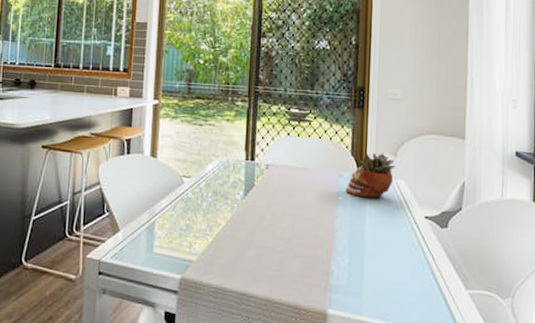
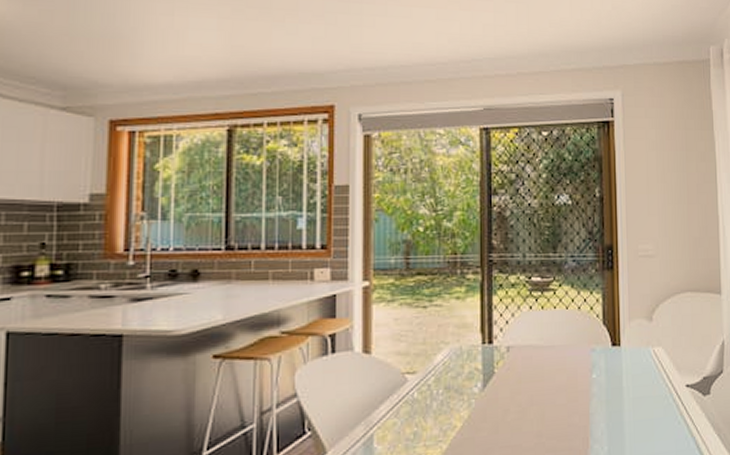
succulent planter: present [346,152,395,199] -> none [599,318,651,372]

